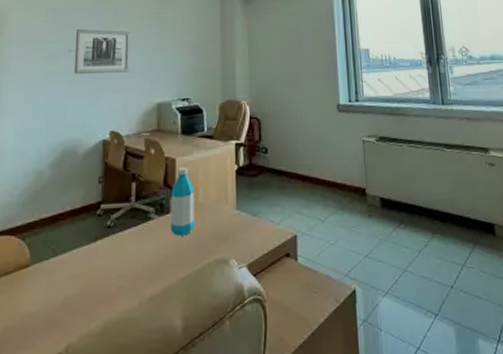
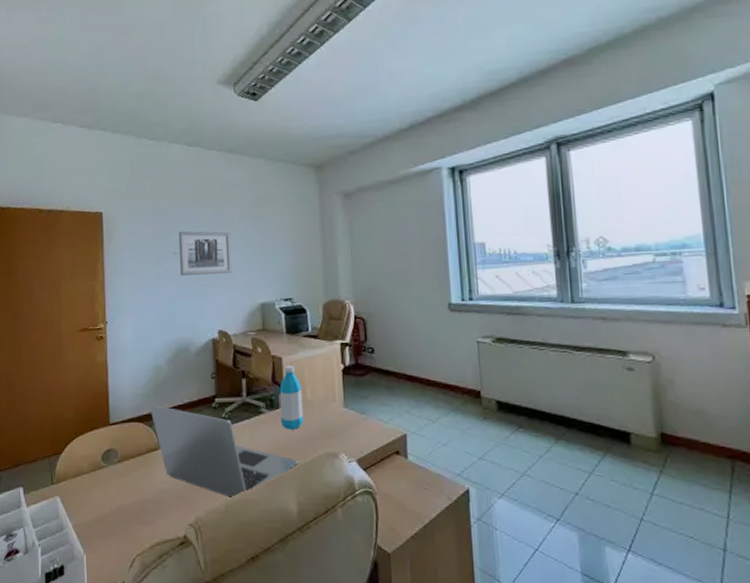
laptop: none [24,213,187,319] -> present [149,404,299,499]

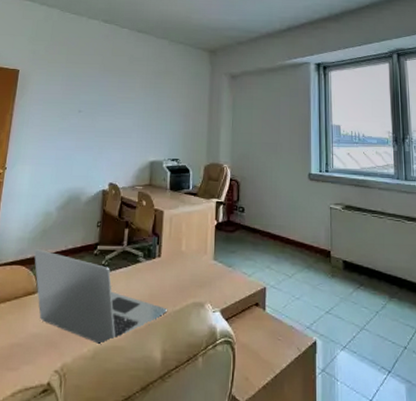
wall art: present [178,231,232,276] -> none [81,92,131,133]
water bottle: present [279,365,304,430] -> none [156,218,178,279]

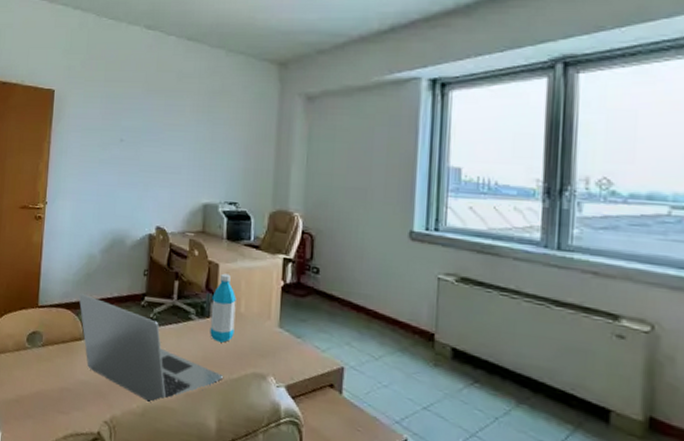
water bottle: none [156,218,178,279] -> present [210,273,236,343]

